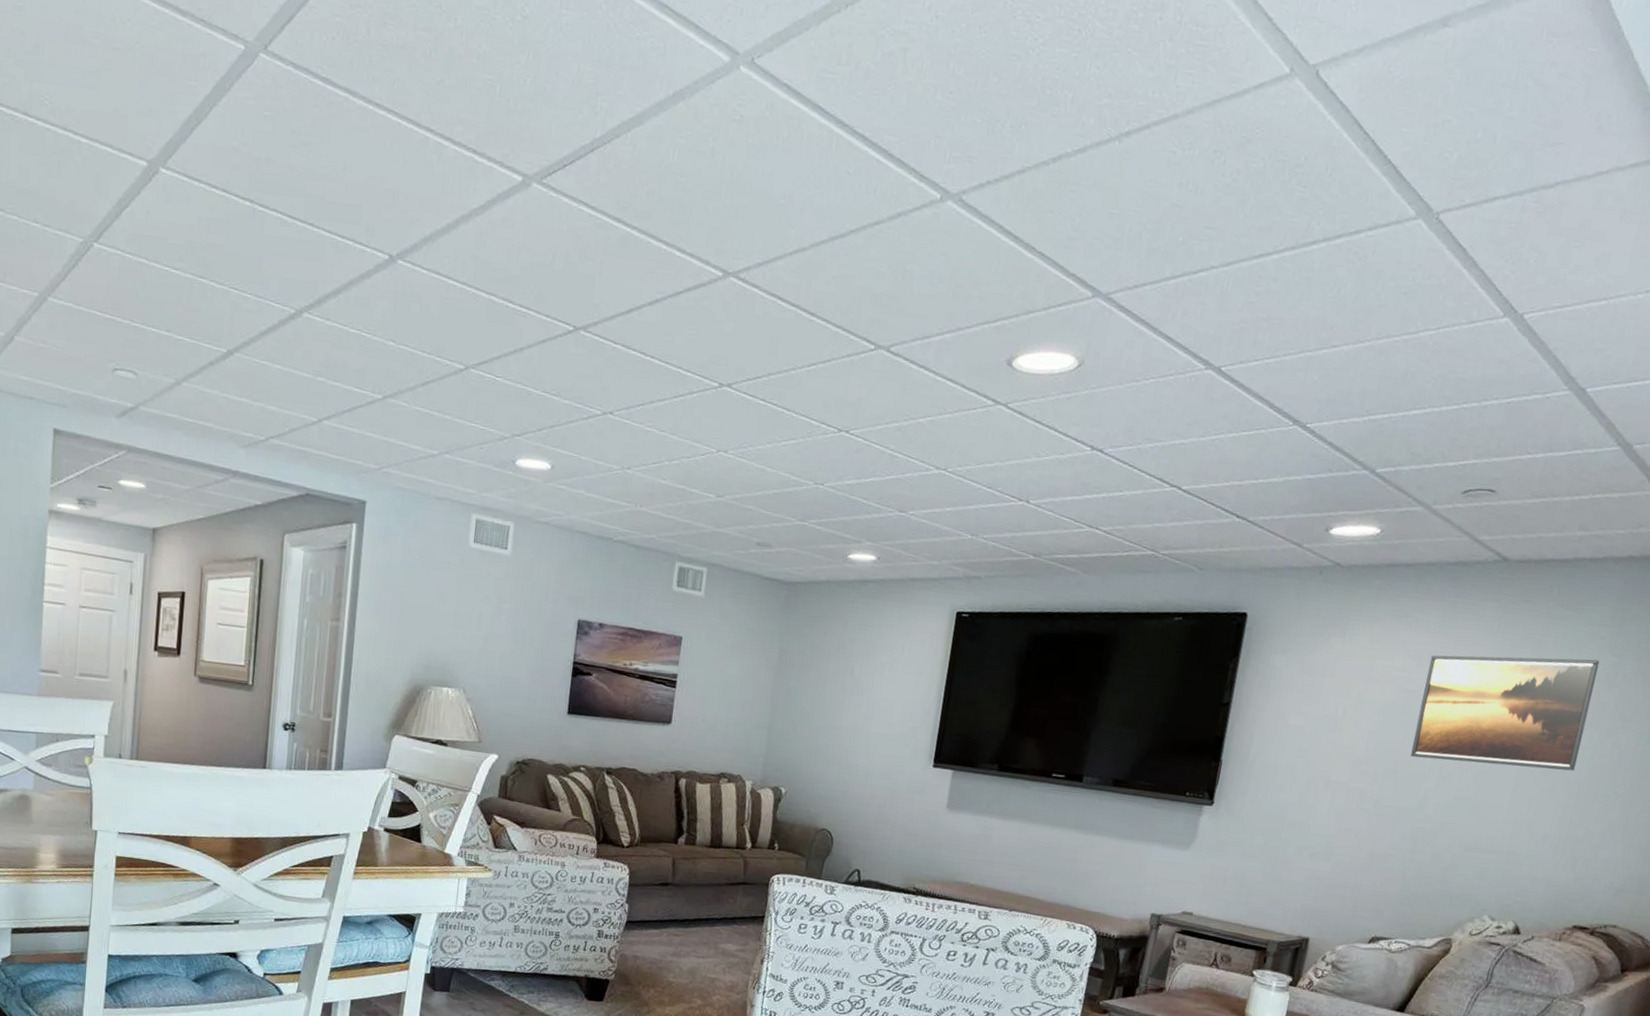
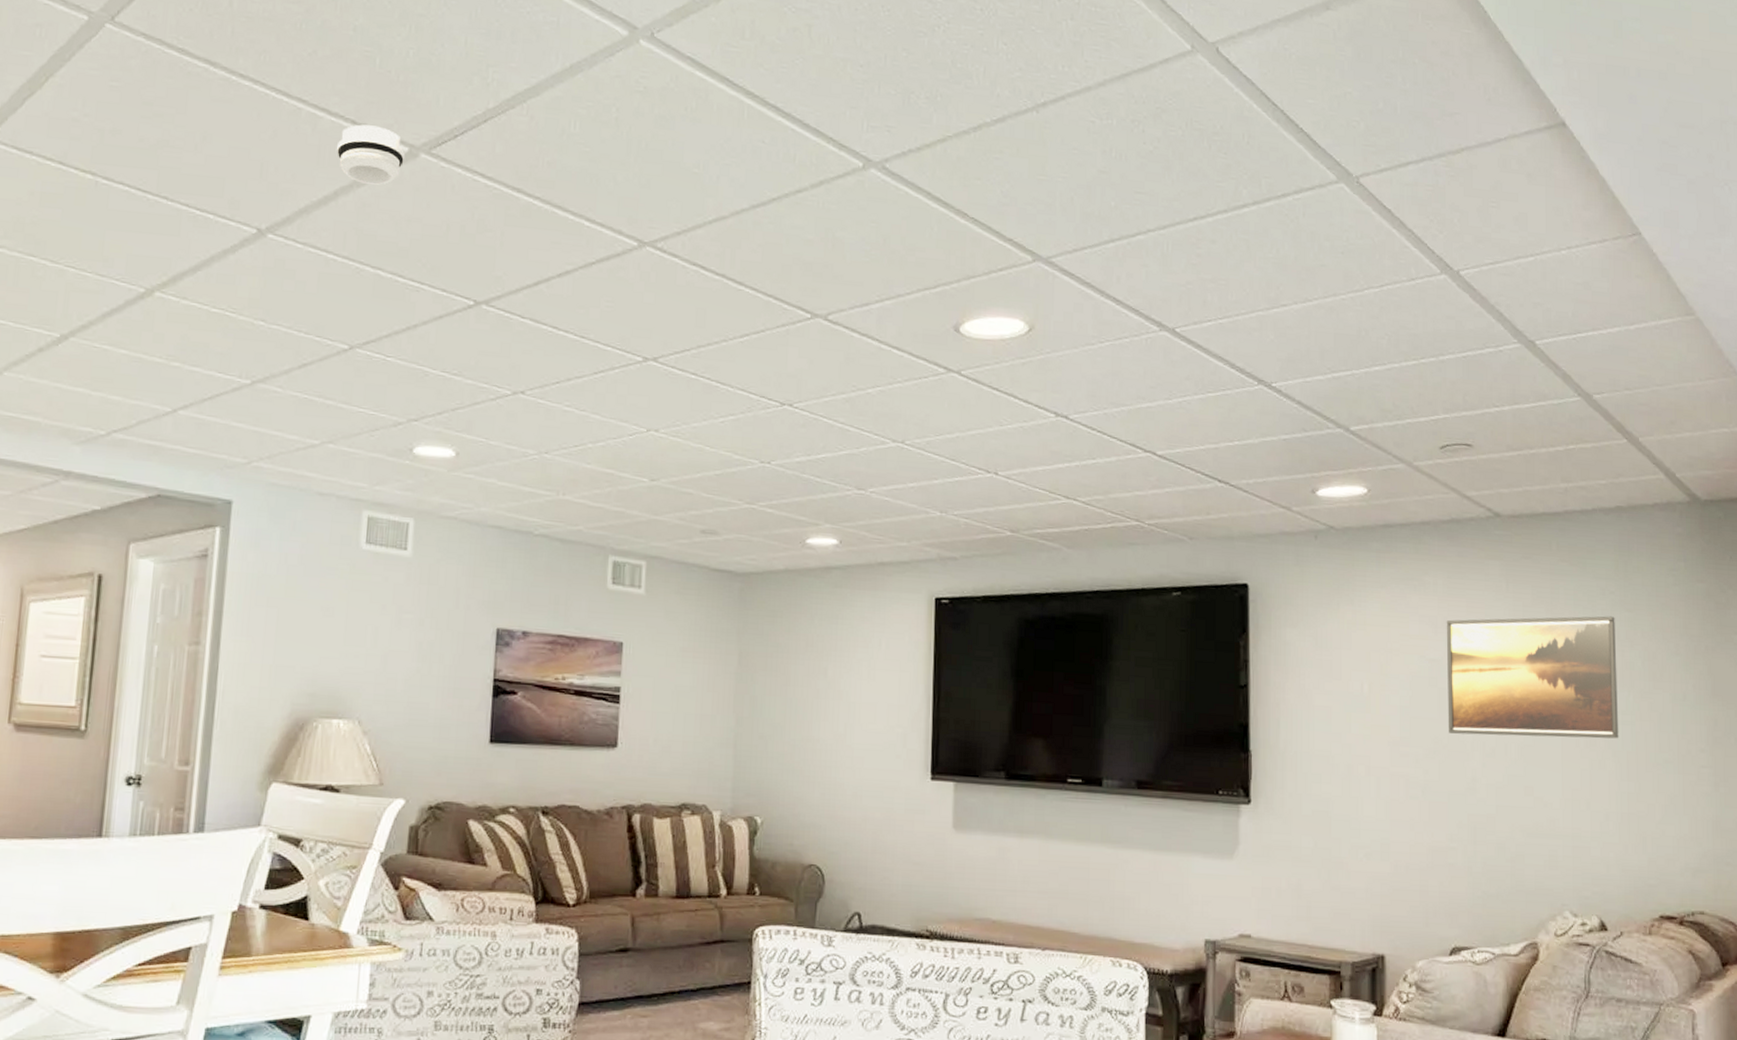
smoke detector: none [459,154,519,214] -> present [337,124,406,185]

